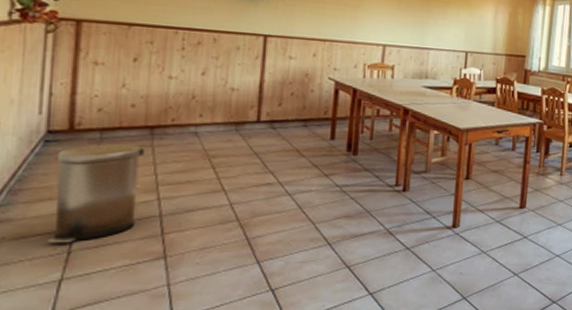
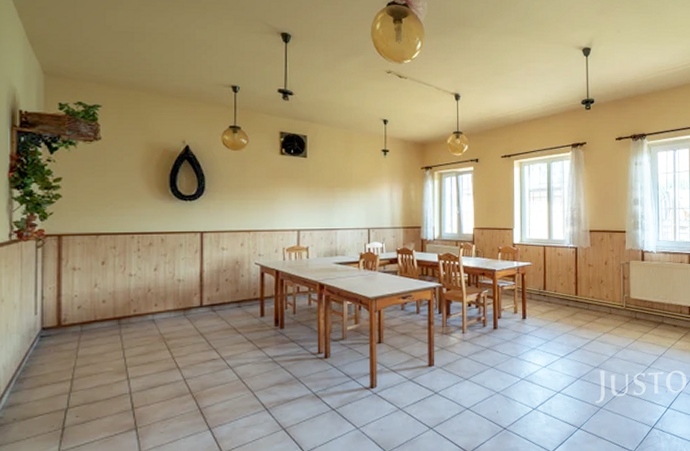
pedal bin: present [47,143,146,244] -> none [46,333,116,422]

